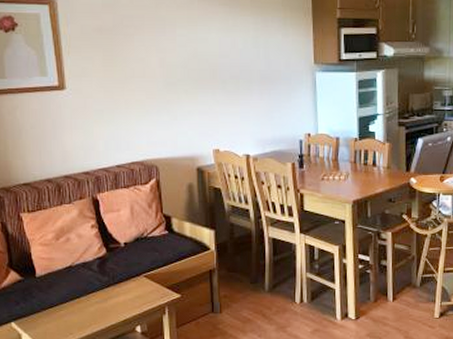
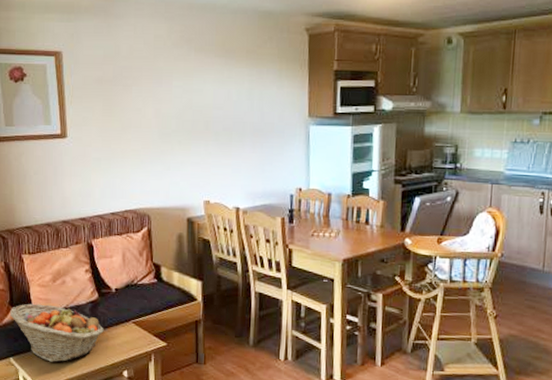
fruit basket: none [10,264,114,323] -> present [10,303,104,362]

